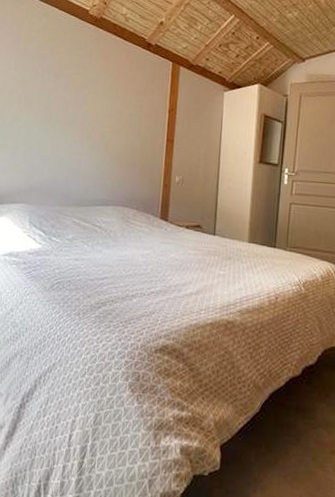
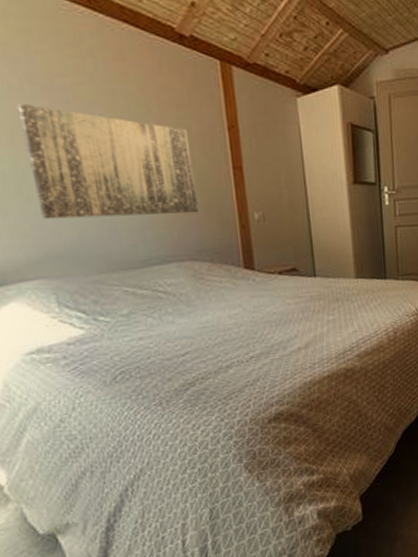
wall art: none [35,84,140,170] -> present [16,103,199,220]

